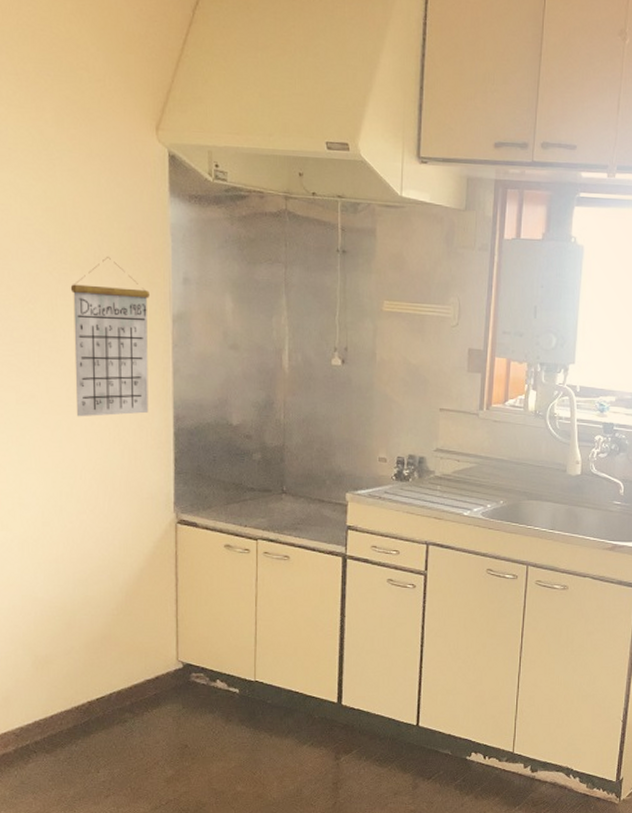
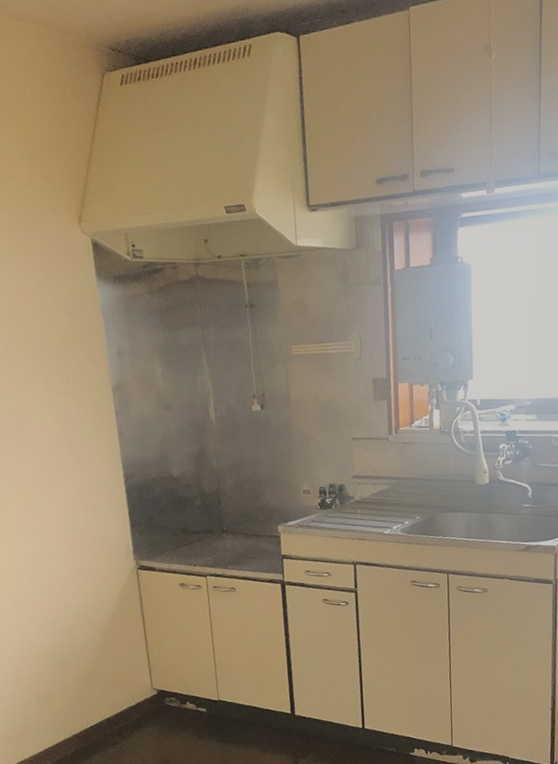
calendar: present [70,257,150,417] -> none [26,343,103,487]

